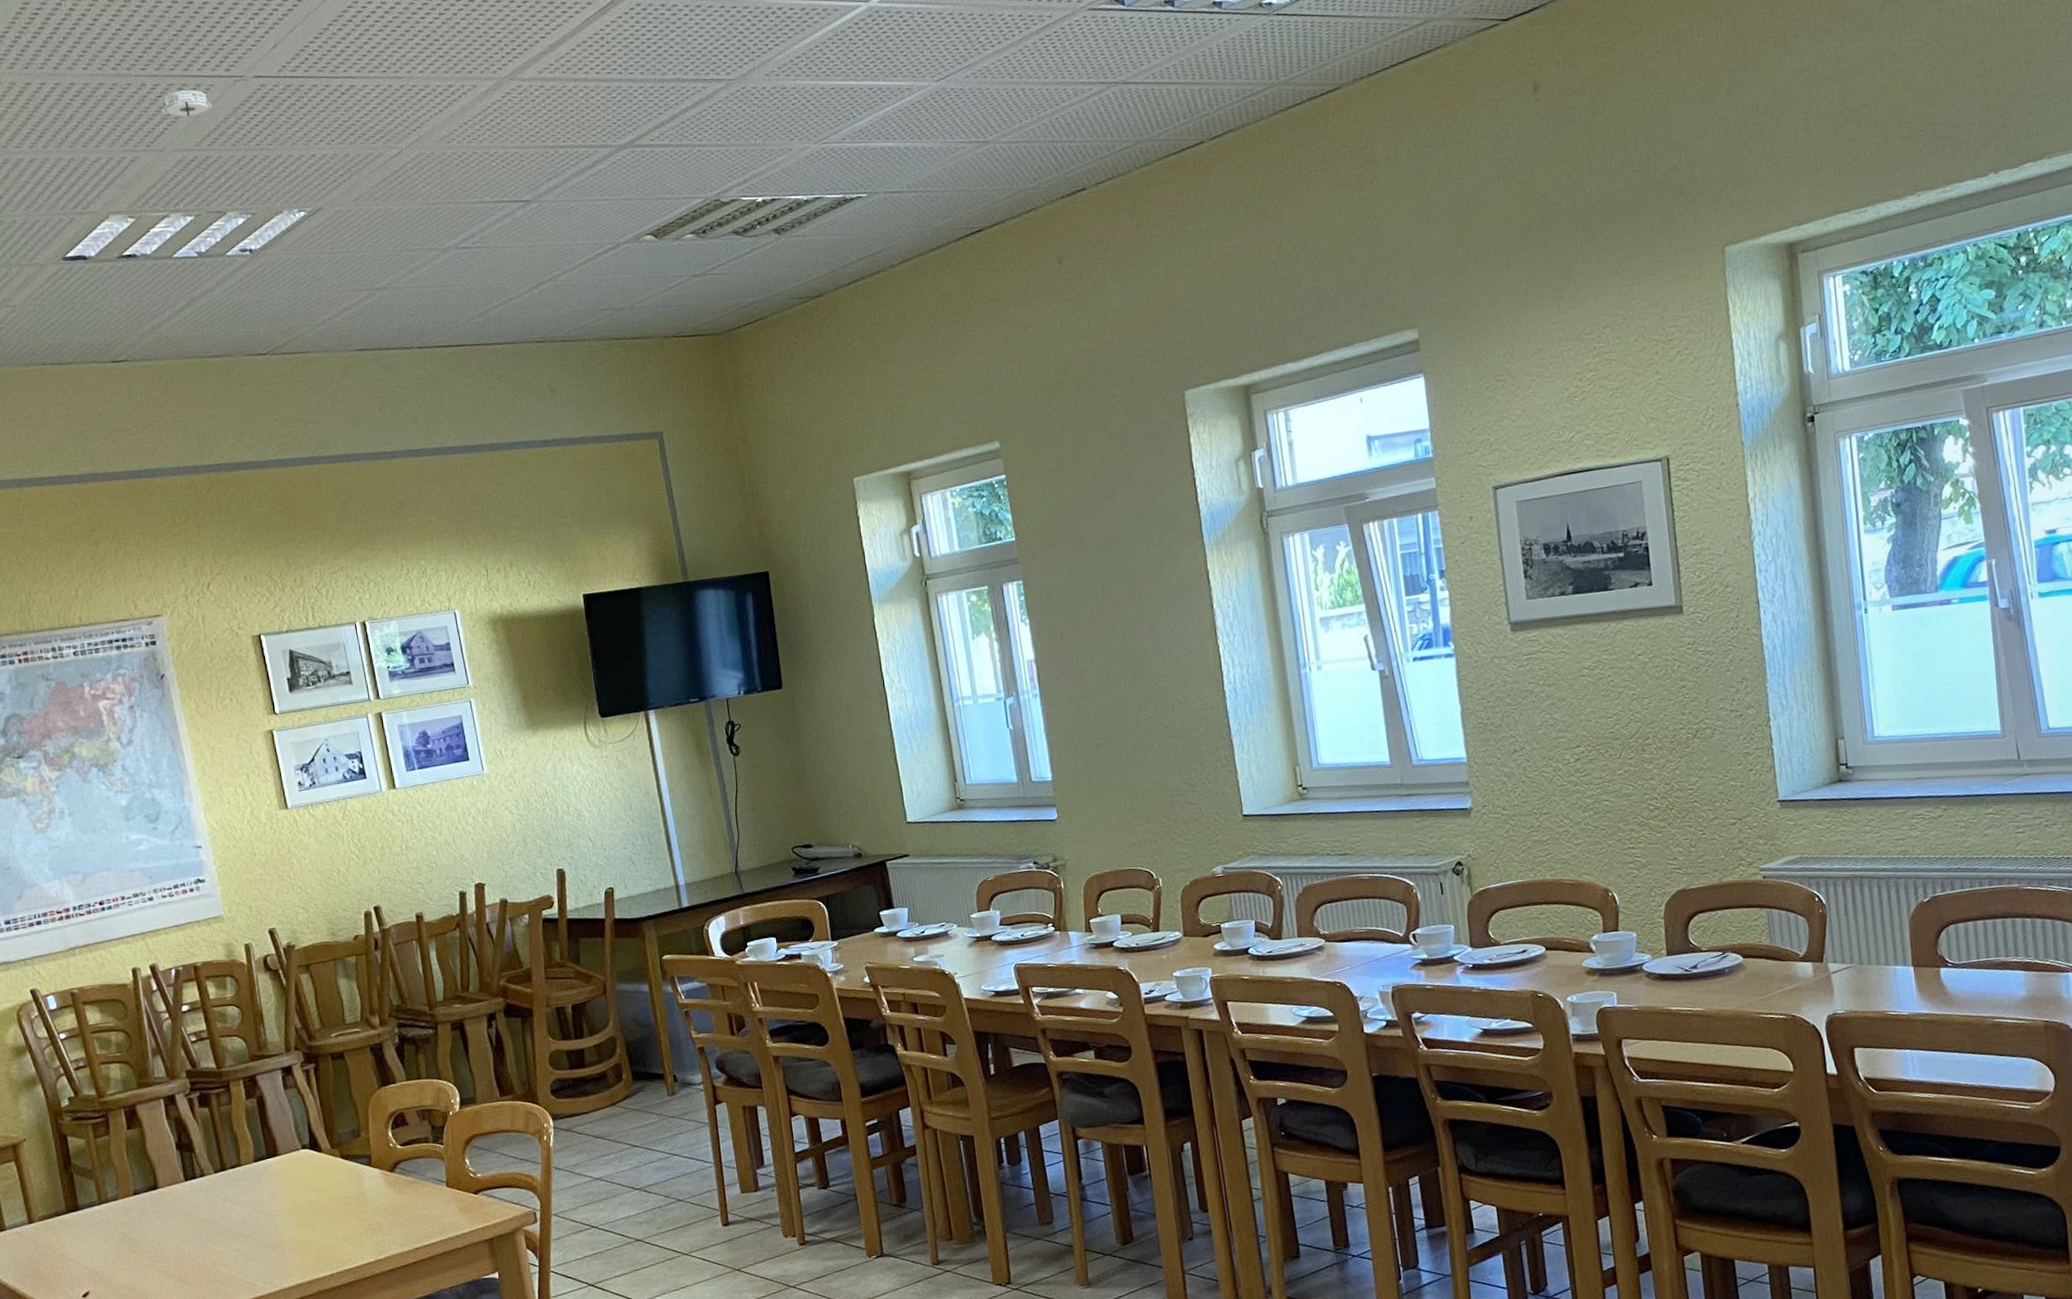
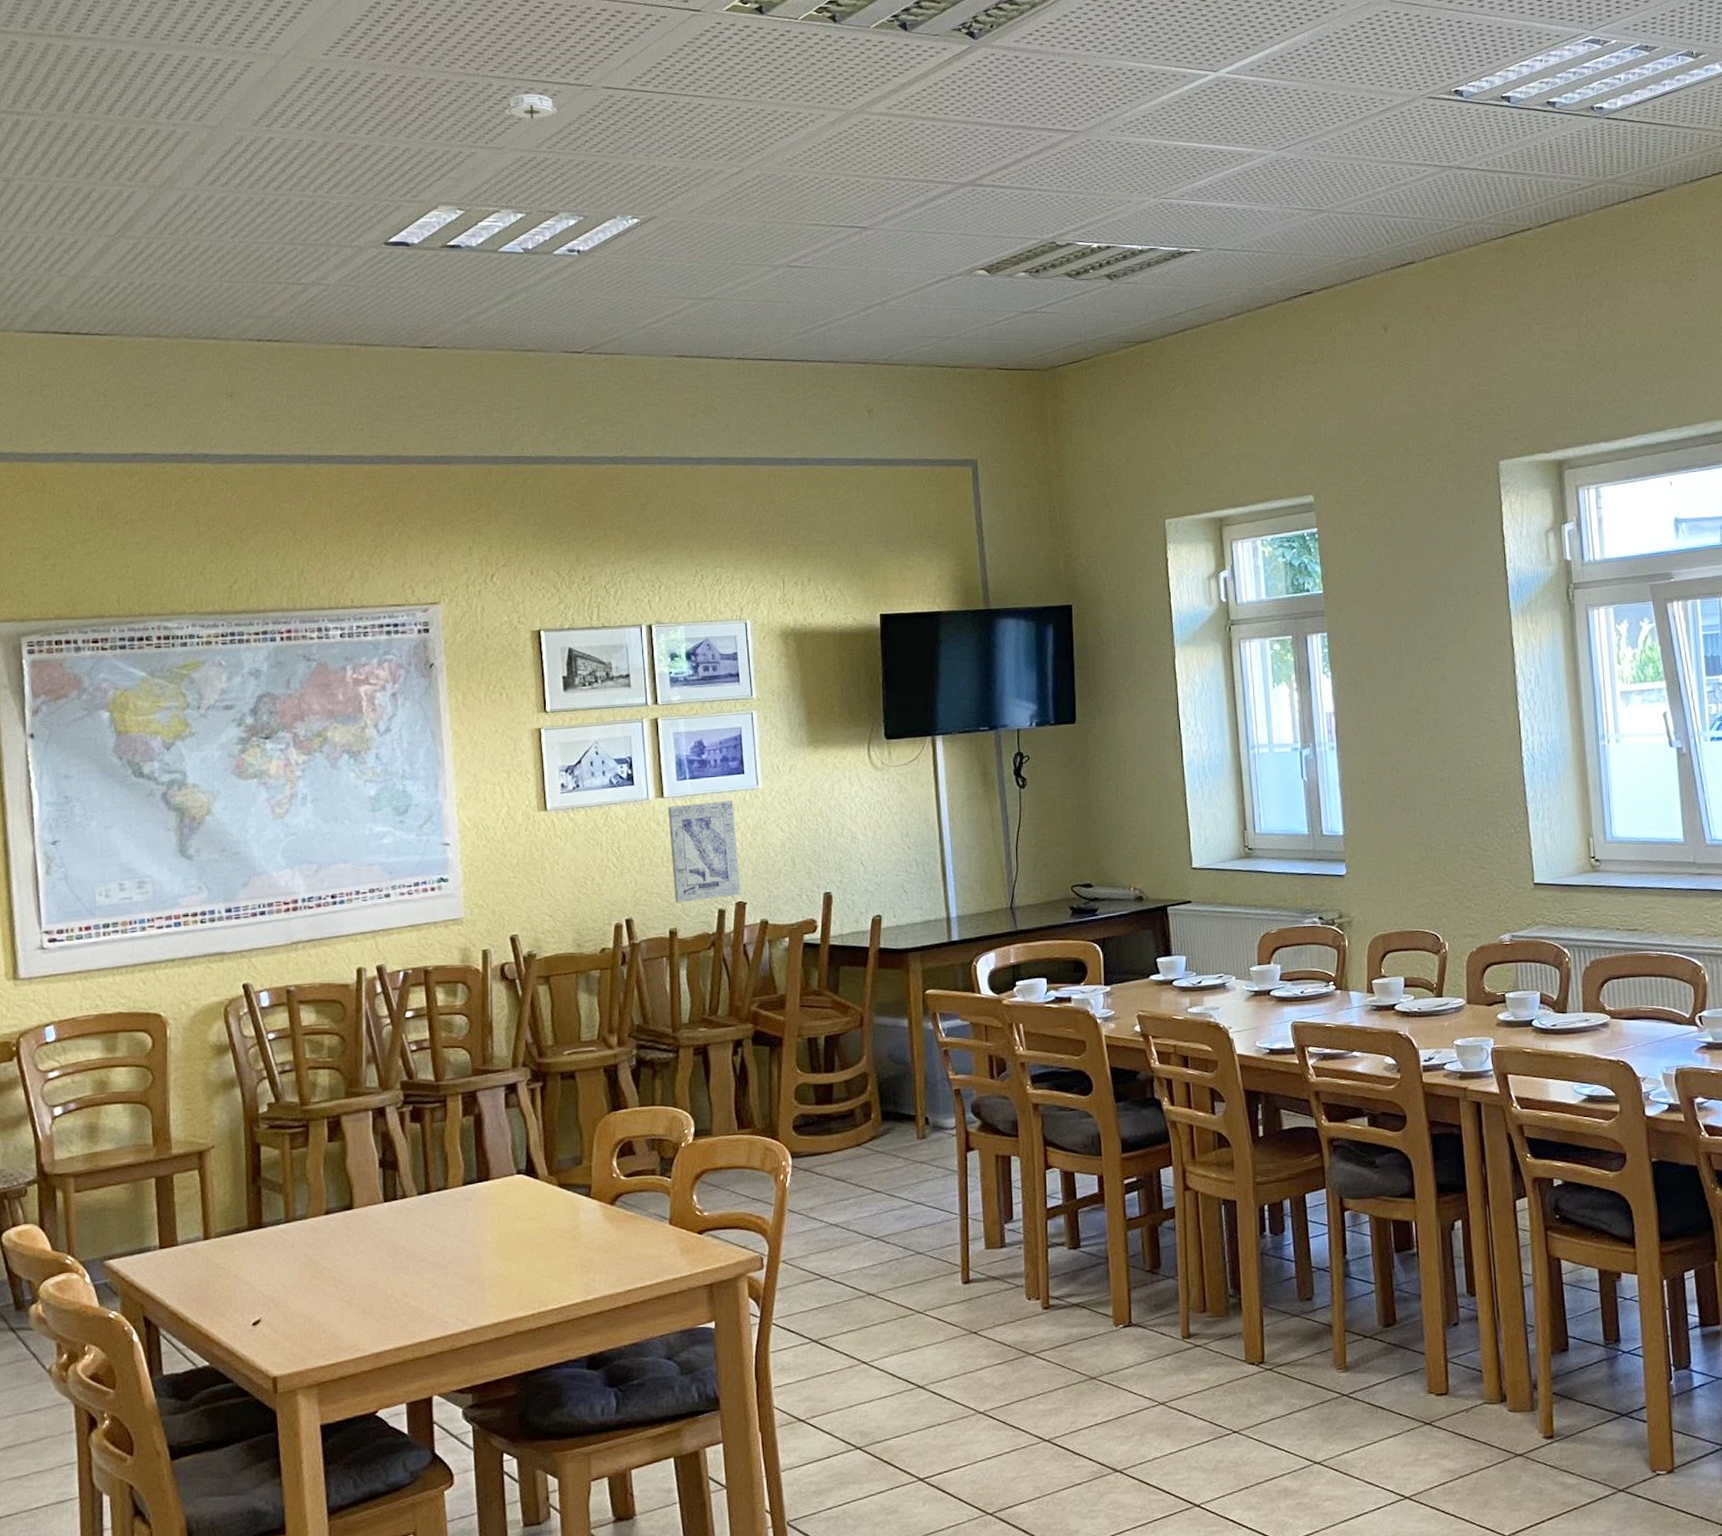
wall art: none [401,787,478,888] -> present [668,800,741,903]

